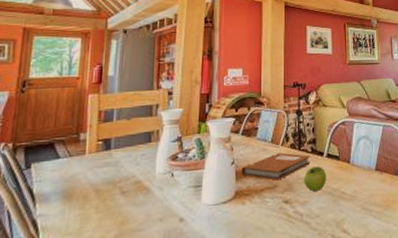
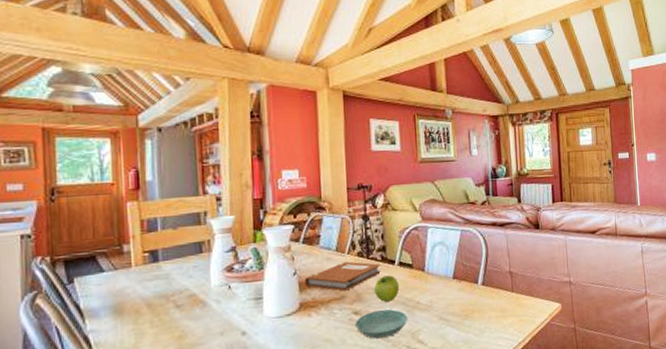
saucer: none [284,198,334,228] -> present [354,309,408,339]

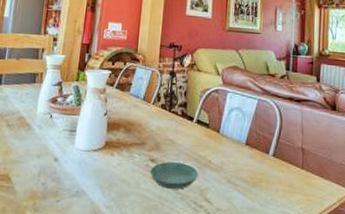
notebook: present [304,261,381,292] -> none [112,111,180,138]
fruit: present [373,275,400,302] -> none [171,130,195,155]

